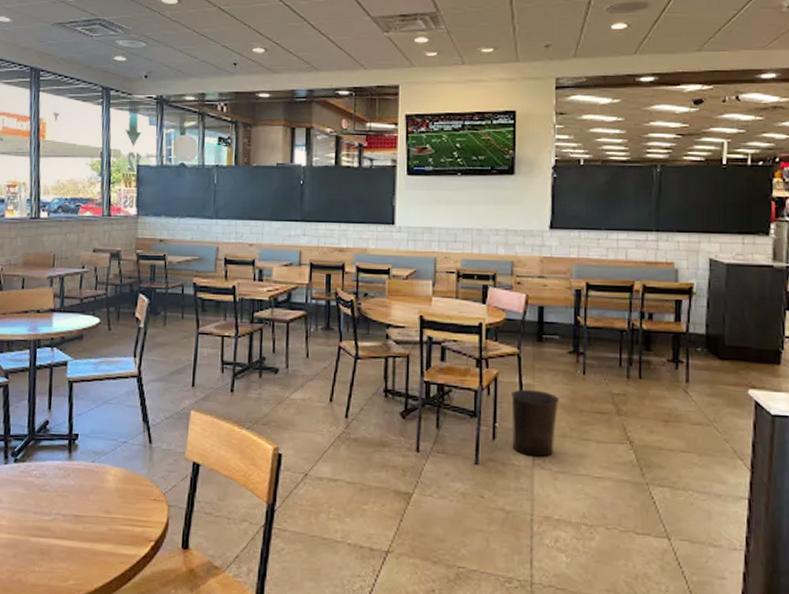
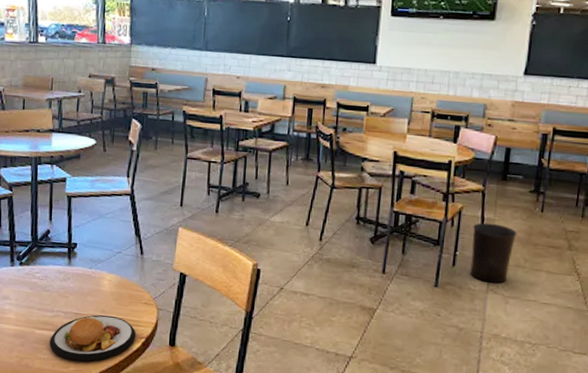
burger: none [46,515,145,574] -> present [49,315,136,362]

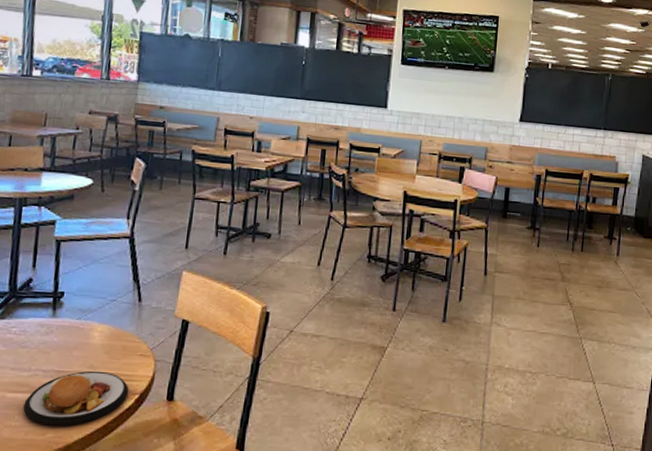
waste bin: present [470,222,517,283] -> none [475,258,517,316]

